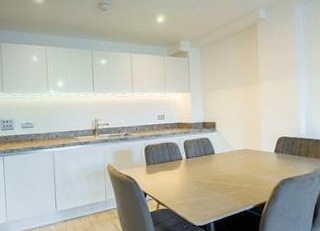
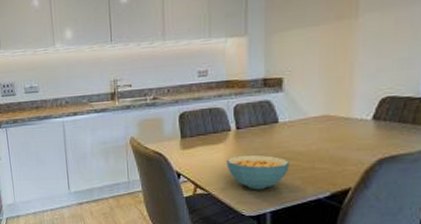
cereal bowl: none [180,178,225,205] -> present [227,155,290,190]

